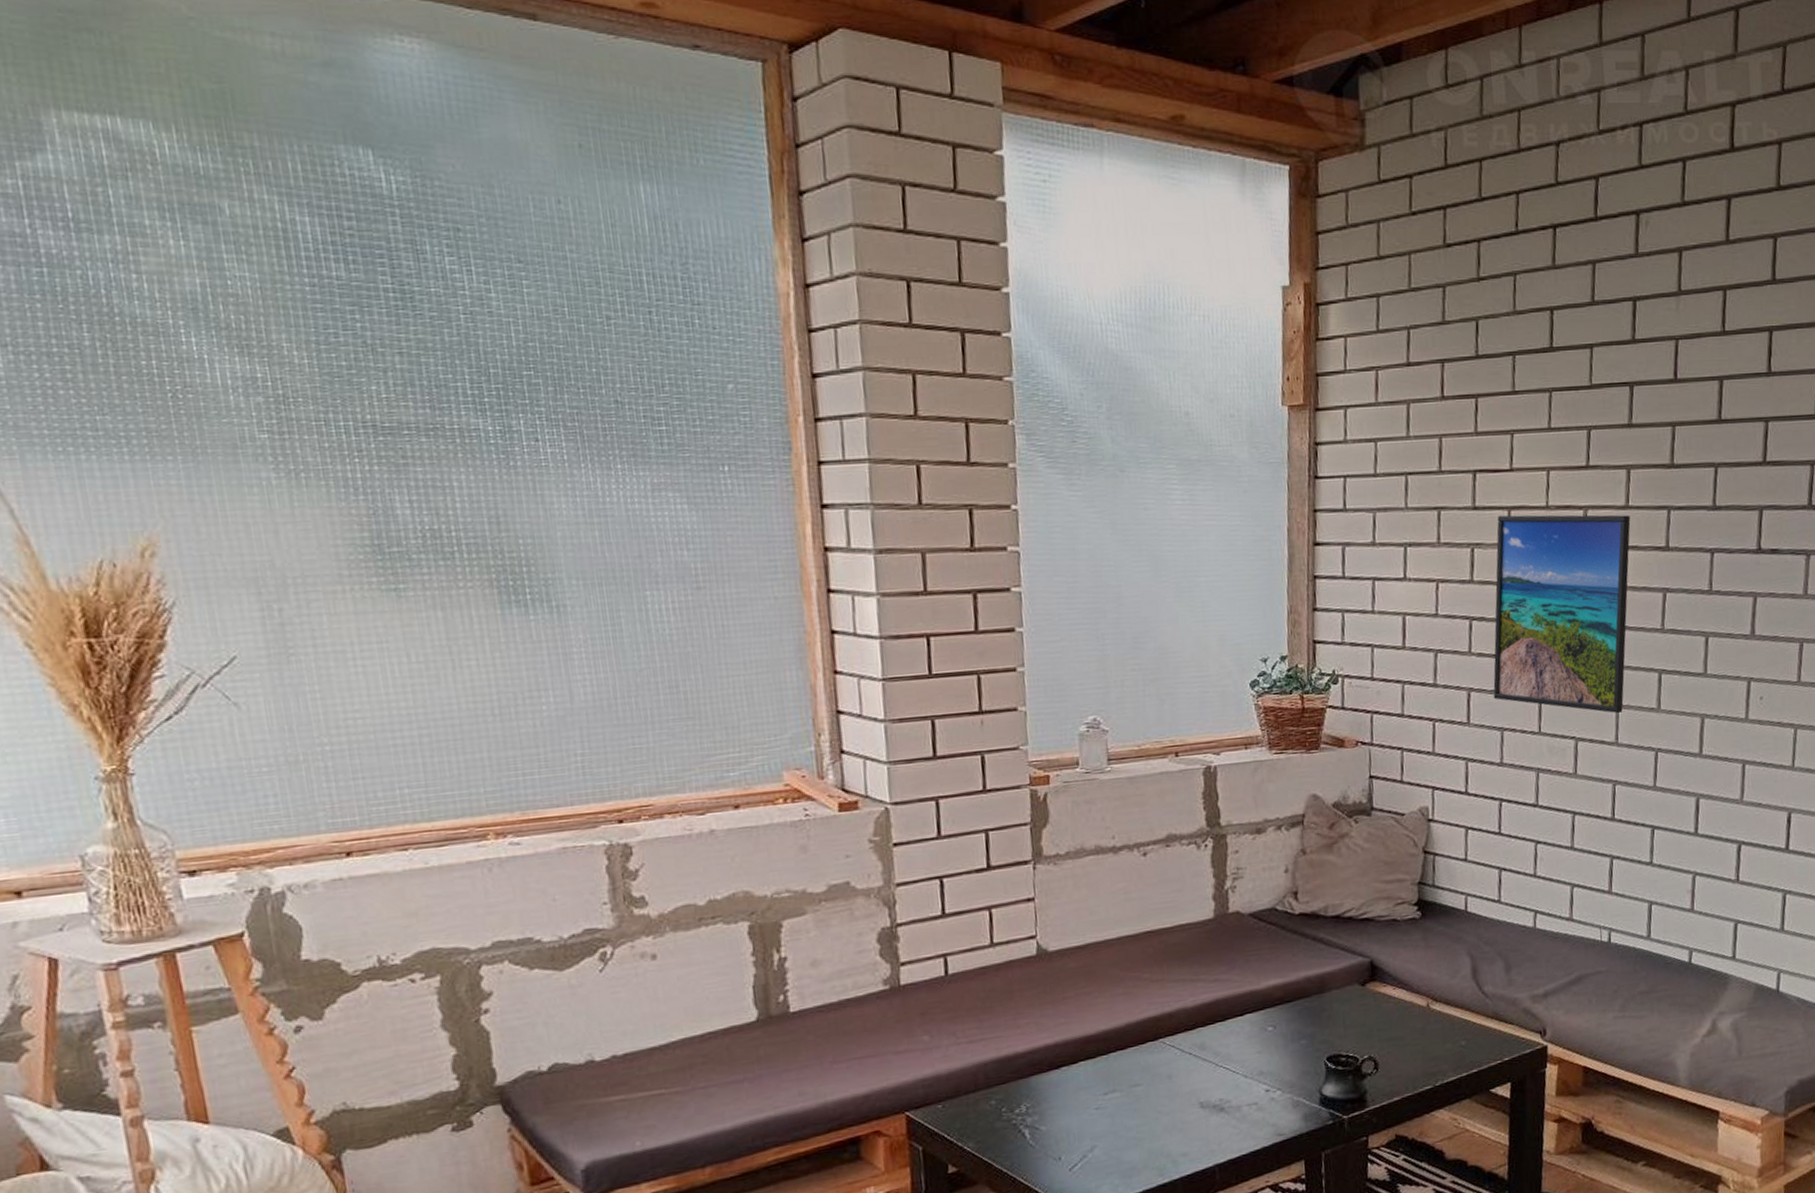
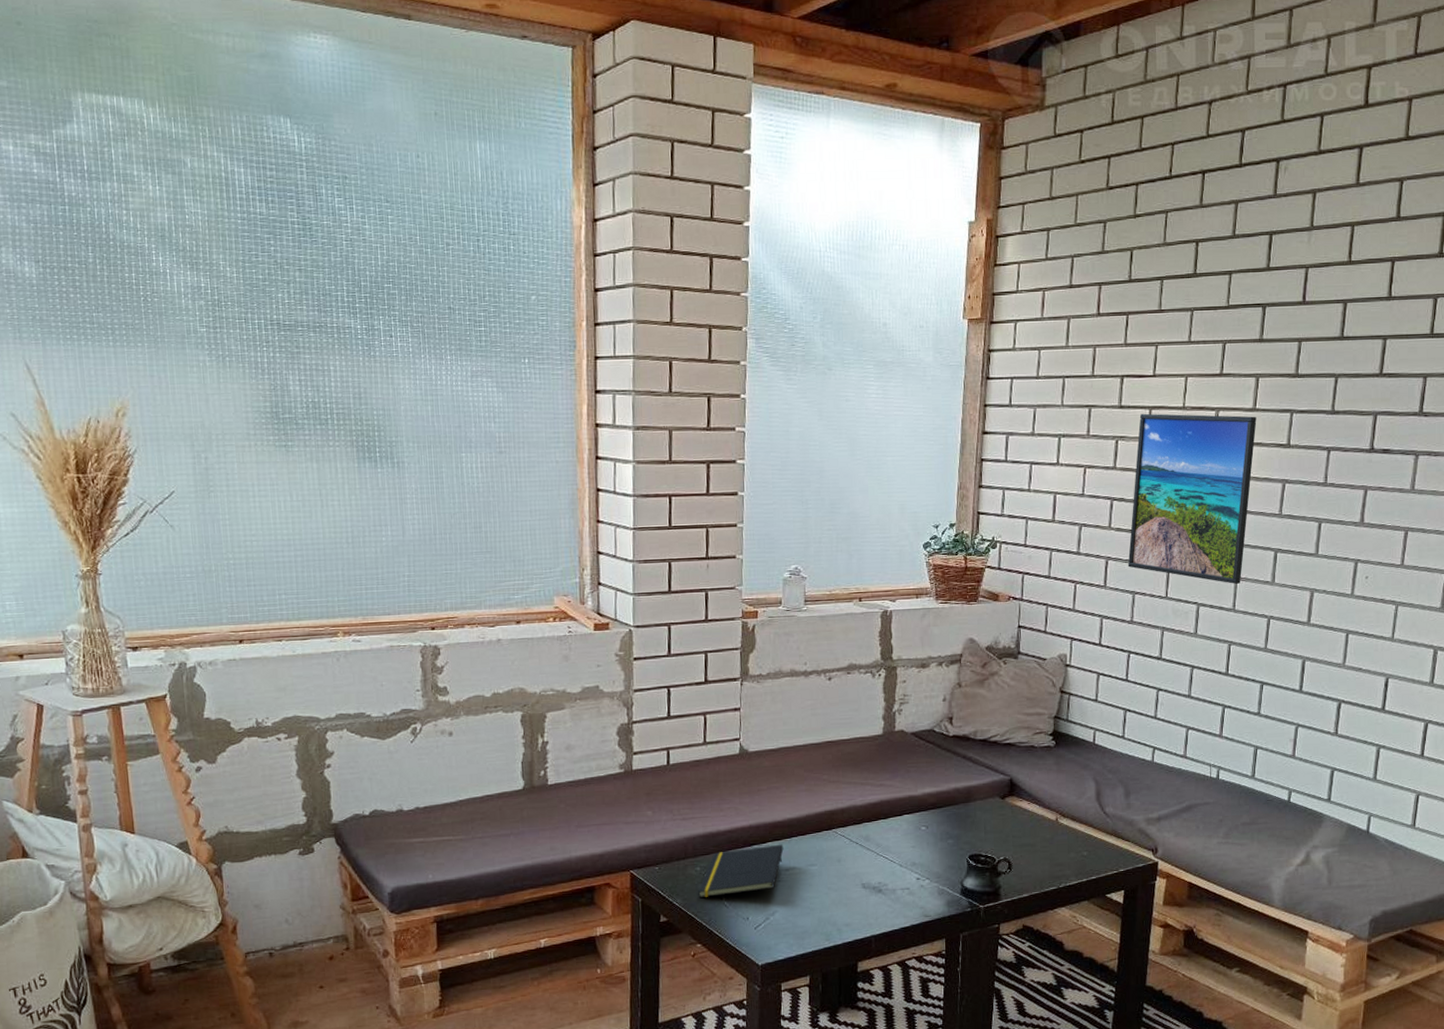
notepad: none [995,1062,1100,1138] -> present [698,844,784,898]

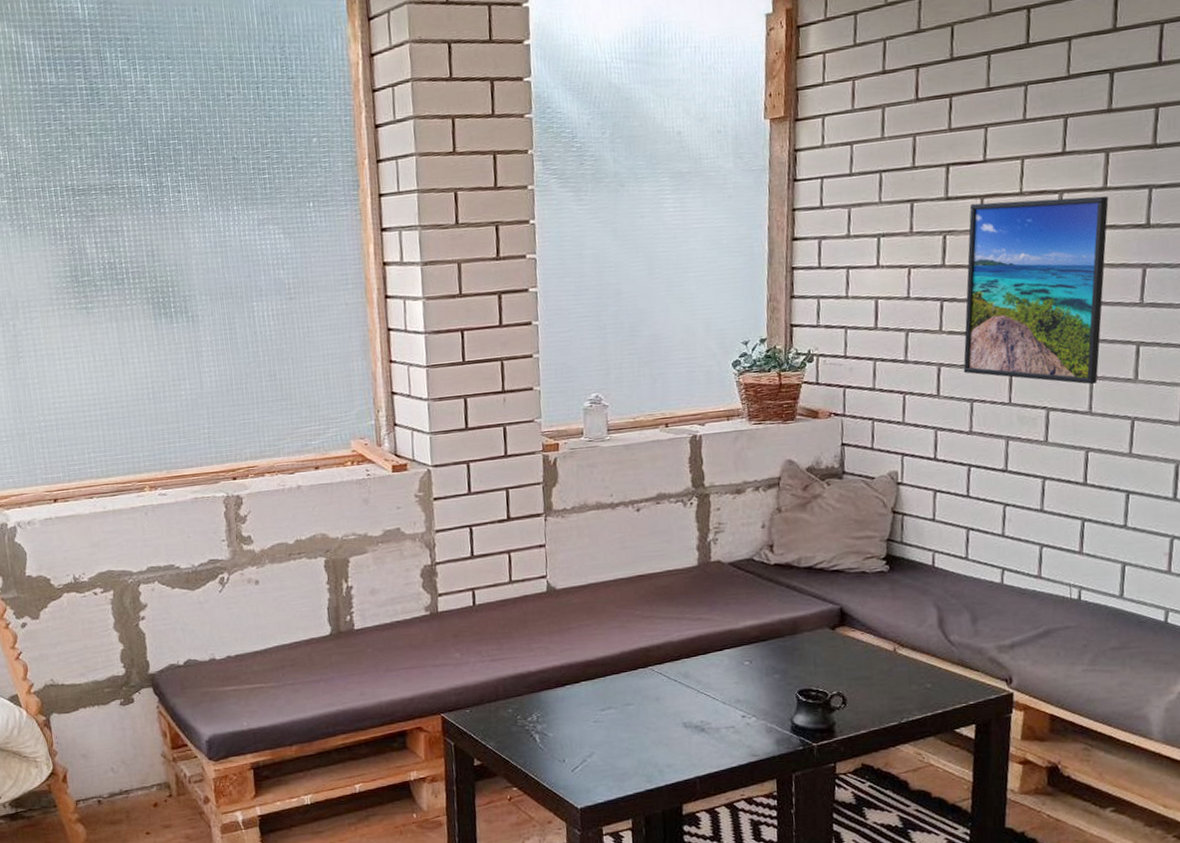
notepad: present [698,844,784,898] -> none [511,683,598,740]

